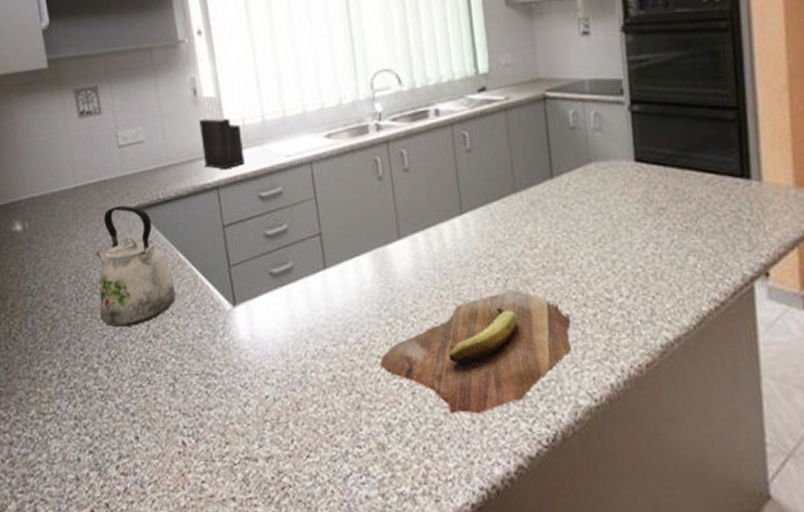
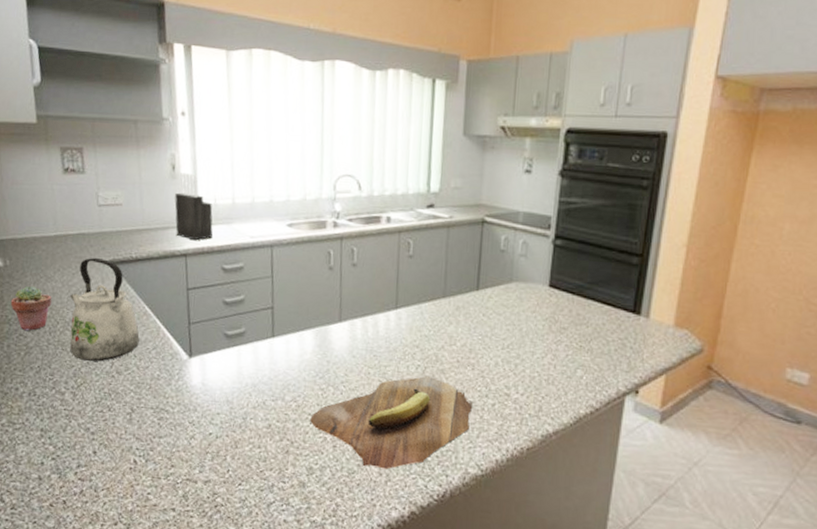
potted succulent: none [32,248,77,302] -> present [10,286,52,331]

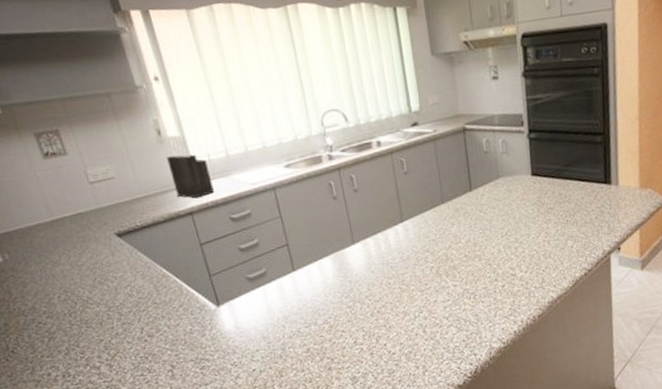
potted succulent: present [10,286,52,331] -> none [20,273,65,319]
kettle: present [69,257,140,362] -> none [81,233,165,333]
cutting board: present [309,375,473,470] -> none [343,274,487,364]

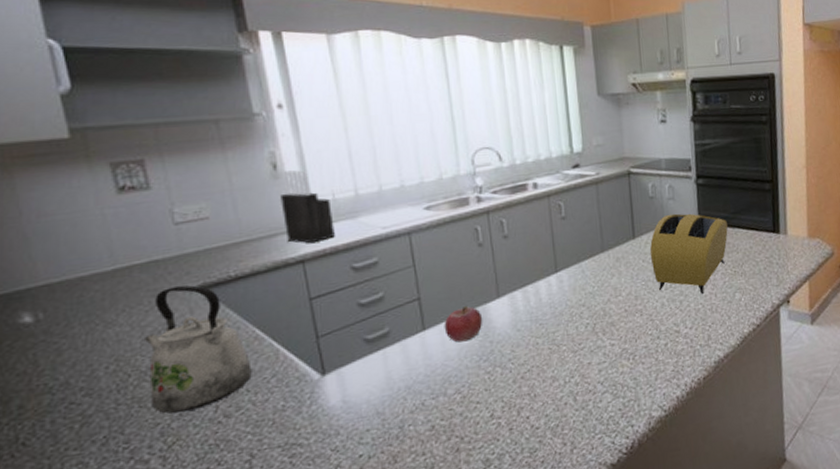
kettle: none [81,233,165,333] -> present [143,285,252,414]
fruit: none [309,250,342,282] -> present [444,305,483,343]
toaster: none [486,166,560,241] -> present [649,213,728,294]

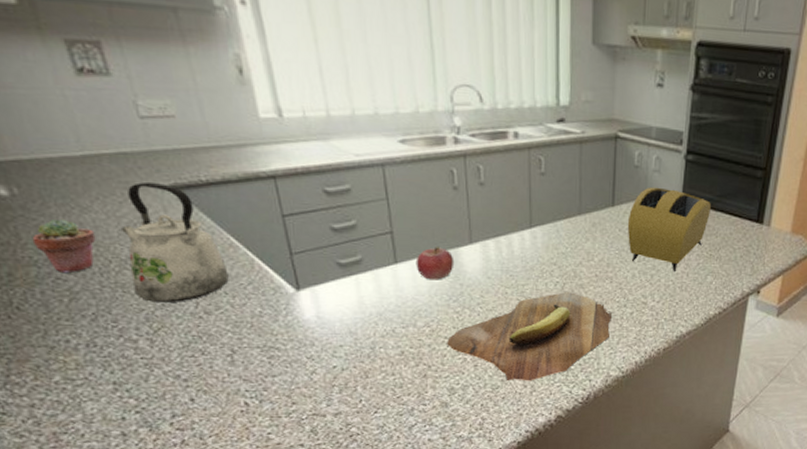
potted succulent: none [50,337,117,397] -> present [32,218,96,274]
knife block: present [280,169,335,244] -> none [248,76,306,160]
cutting board: none [478,331,647,440] -> present [446,291,613,381]

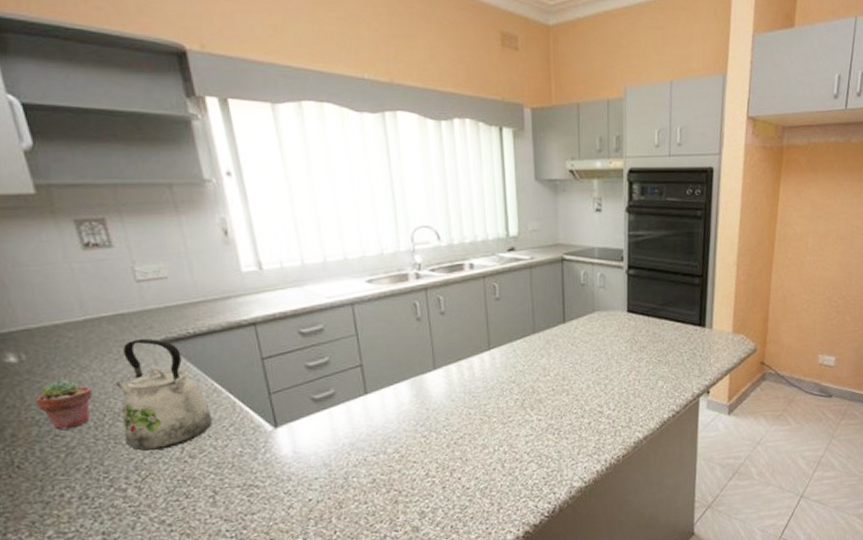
fruit: present [415,246,455,280] -> none [384,374,420,408]
cutting board: present [446,291,613,381] -> none [415,407,572,500]
toaster: present [627,187,711,271] -> none [578,301,655,379]

